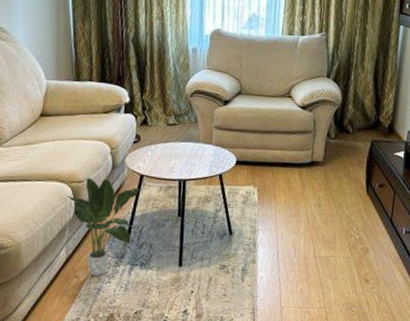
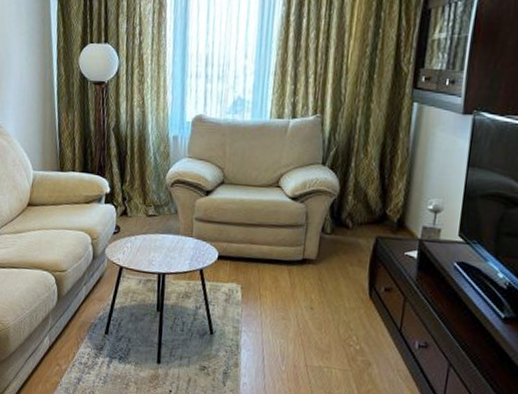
potted plant: present [68,177,140,276] -> none [51,267,119,366]

